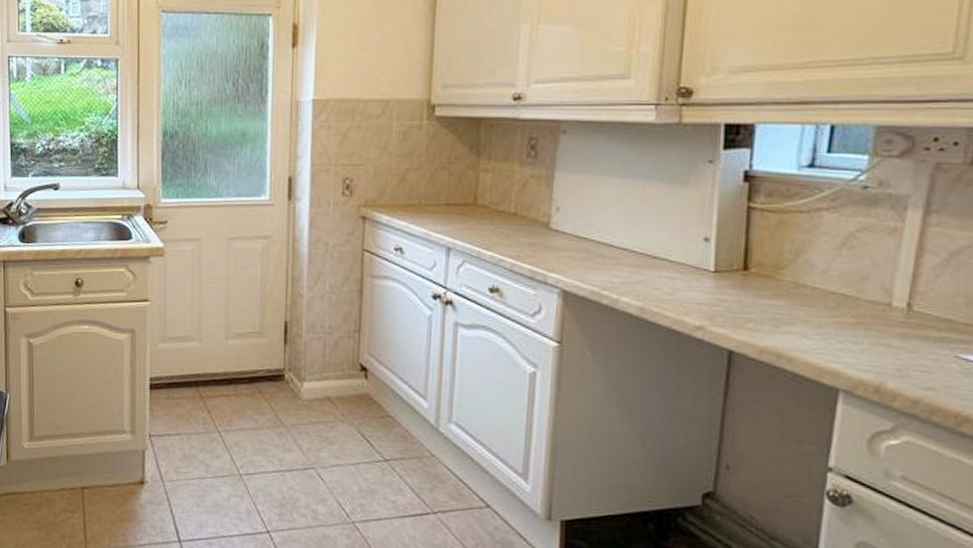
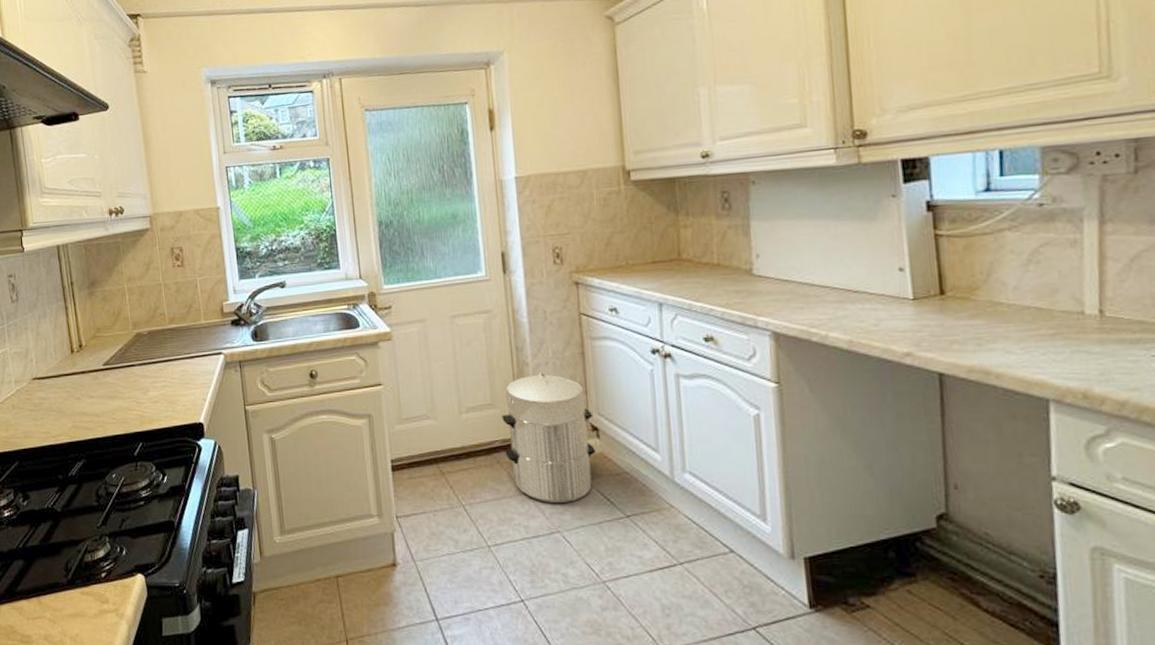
waste bin: none [268,305,364,440] -> present [502,371,595,504]

